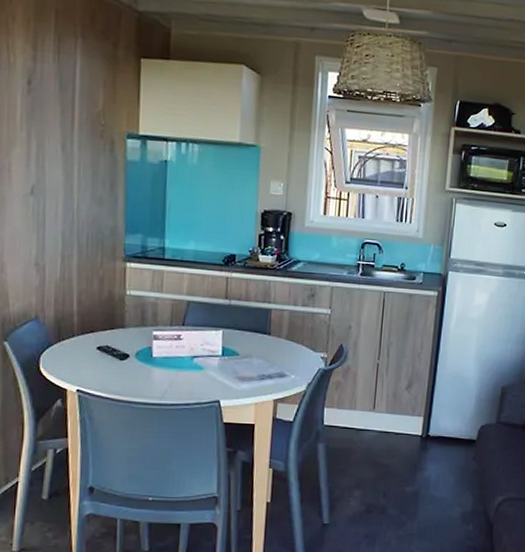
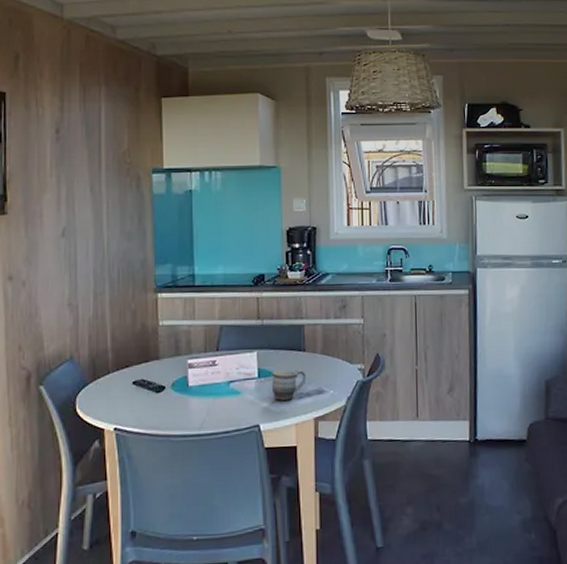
mug: none [234,350,269,380] -> present [271,369,307,401]

